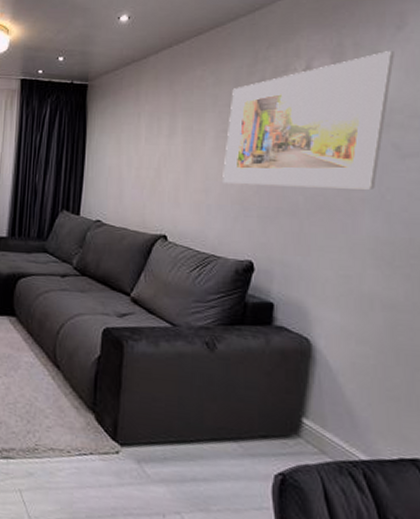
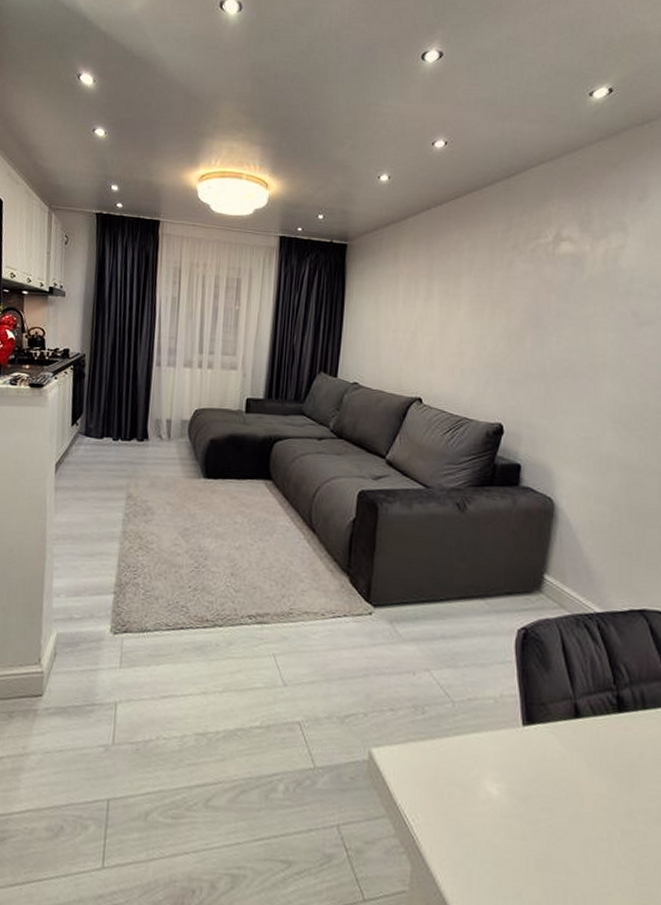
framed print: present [223,51,395,190] -> none [476,222,636,355]

